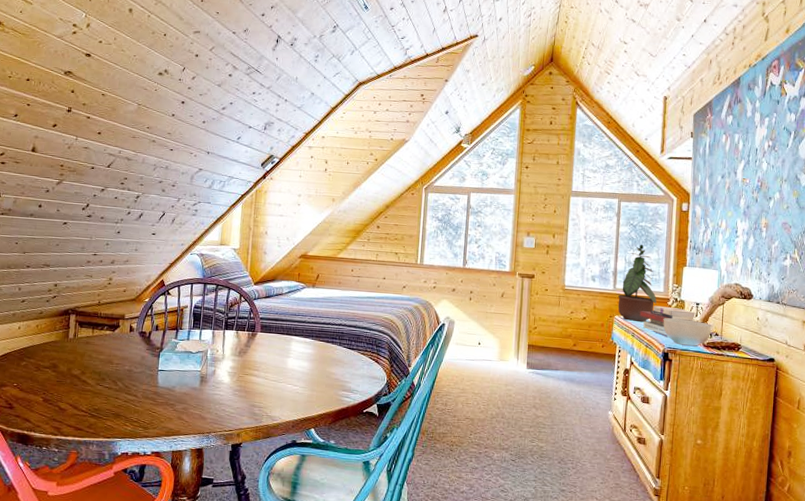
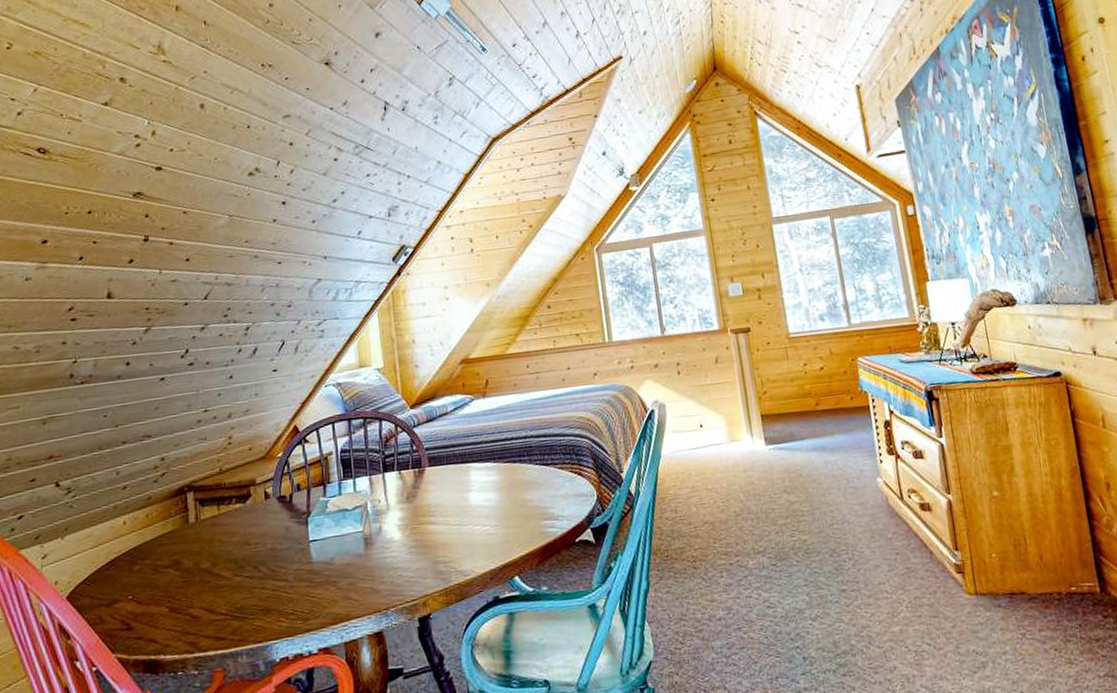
potted plant: present [616,244,657,322] -> none [853,264,904,361]
books: present [640,305,696,338] -> none [886,333,954,372]
bowl: present [663,317,712,347] -> none [916,344,978,378]

